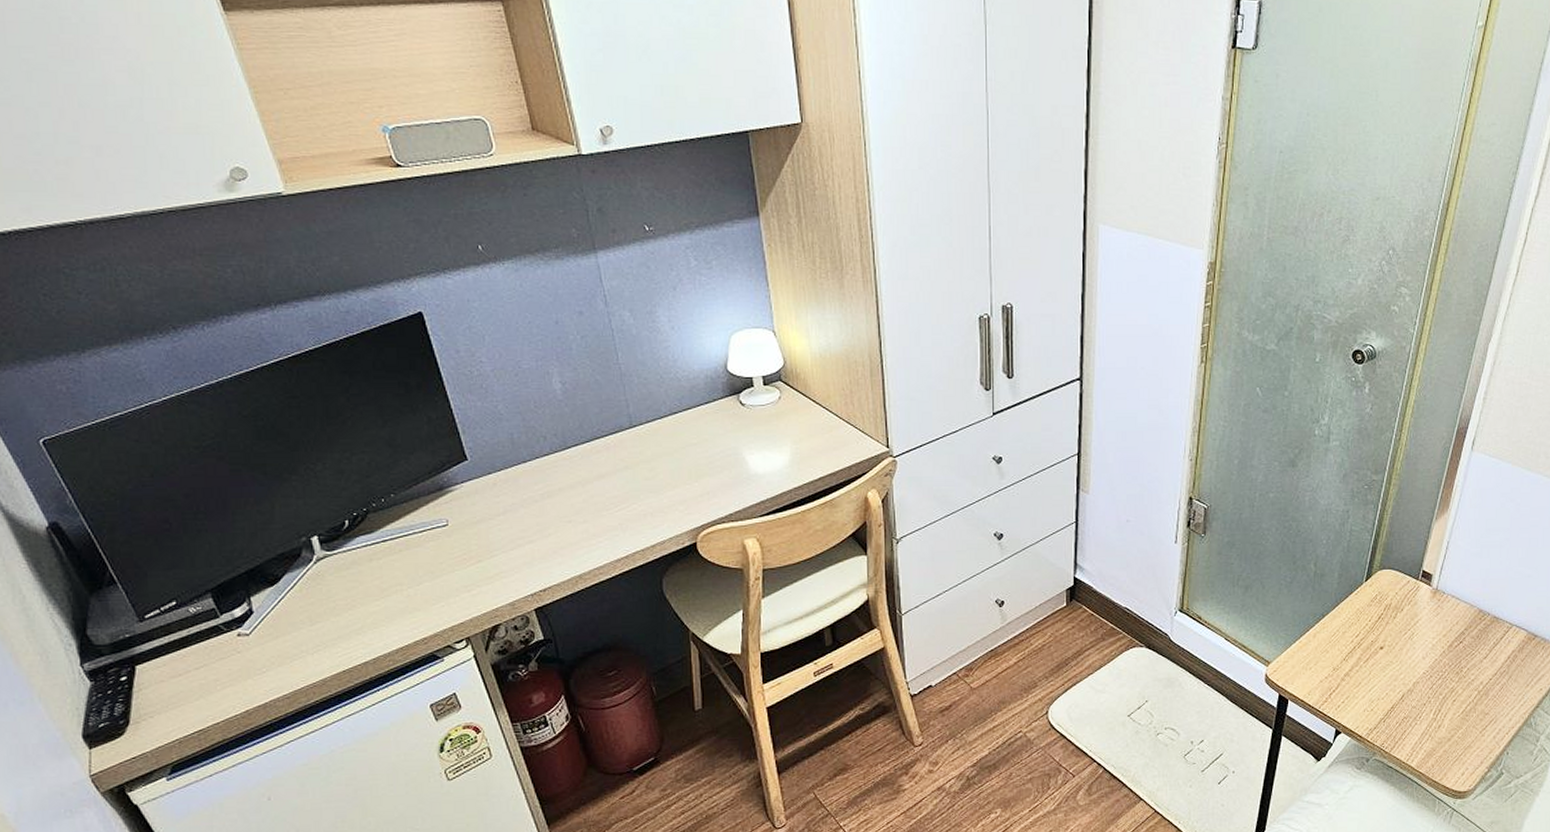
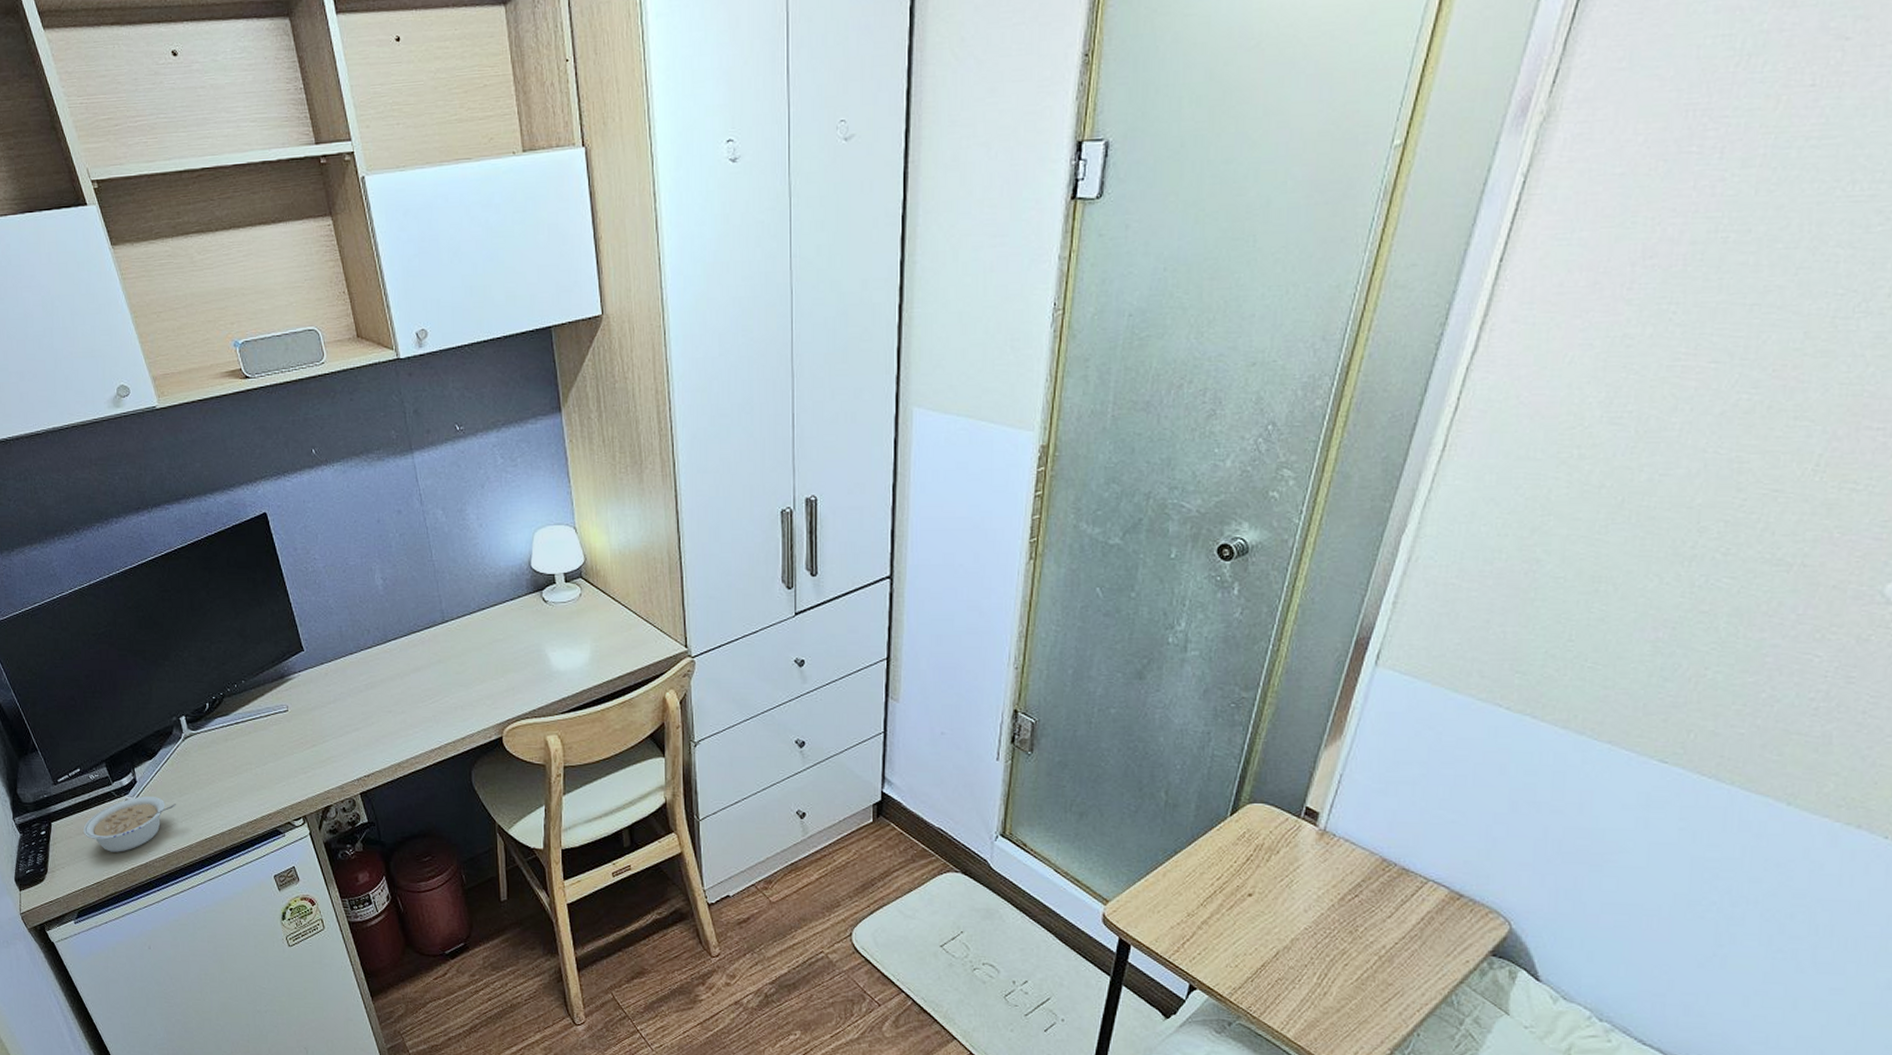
legume: none [180,628,307,694] -> present [83,796,177,852]

